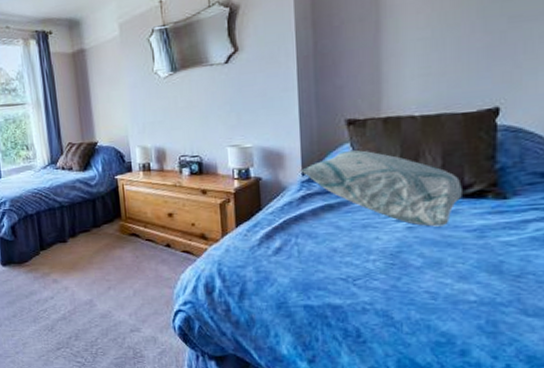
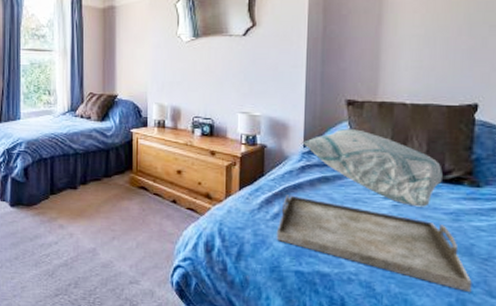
serving tray: none [280,227,504,312] -> present [276,195,472,292]

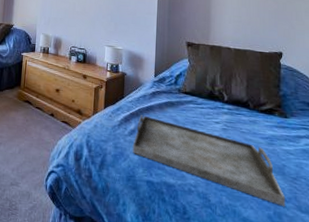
decorative pillow: present [302,129,444,207] -> none [153,64,260,132]

